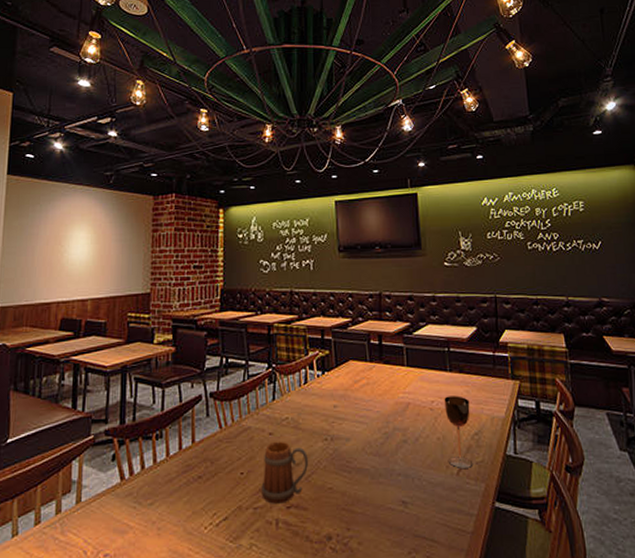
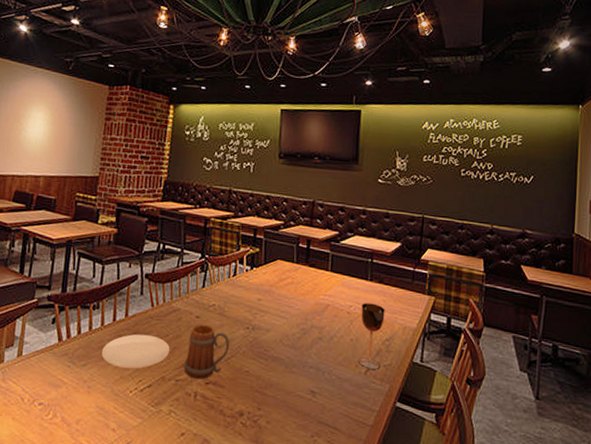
plate: none [169,460,243,503] -> present [101,334,170,370]

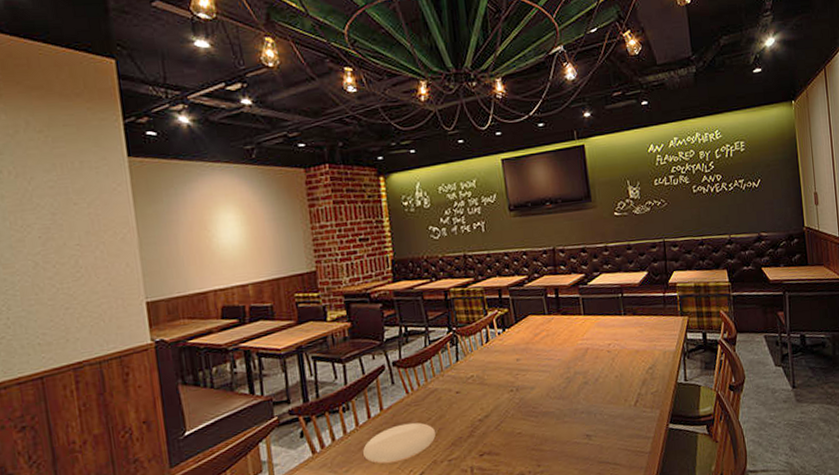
beer mug: present [184,324,230,379] -> none [453,397,498,454]
wineglass: present [359,302,385,369] -> none [620,336,649,400]

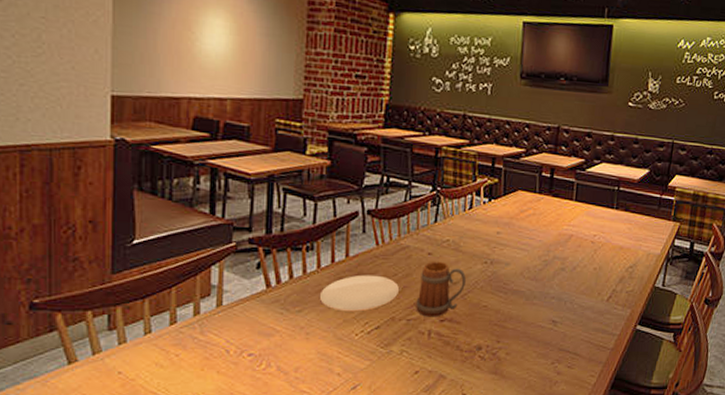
beer mug: none [453,397,498,454] -> present [416,261,467,317]

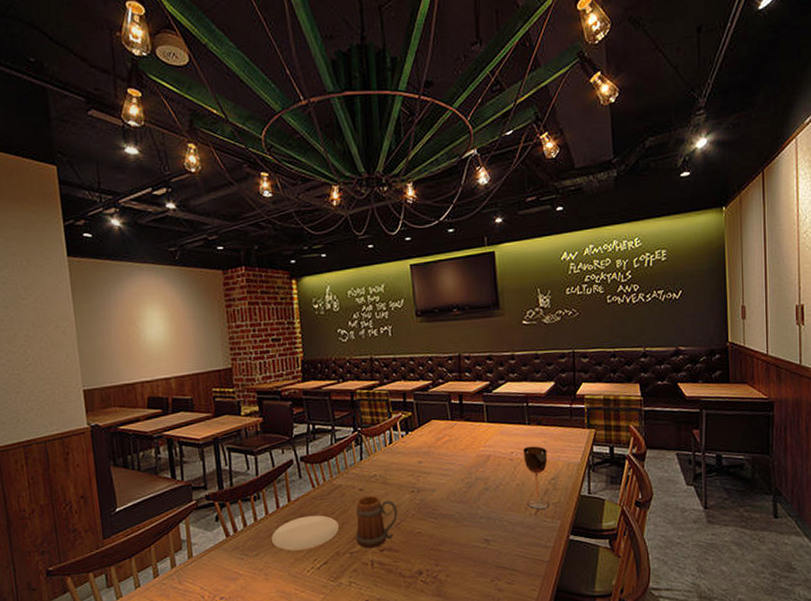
wineglass: none [601,231,630,296] -> present [523,446,550,509]

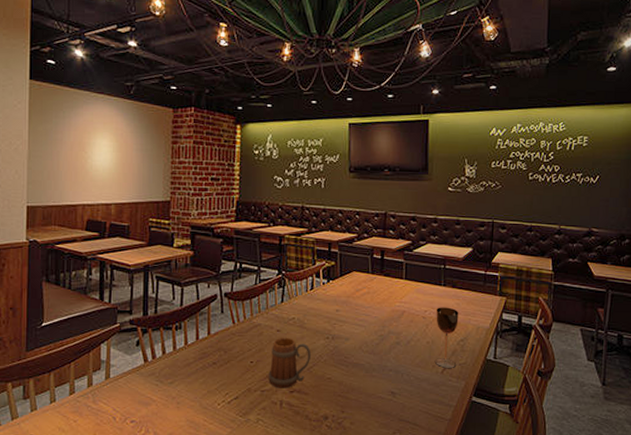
plate: present [271,515,339,552] -> none [187,350,253,384]

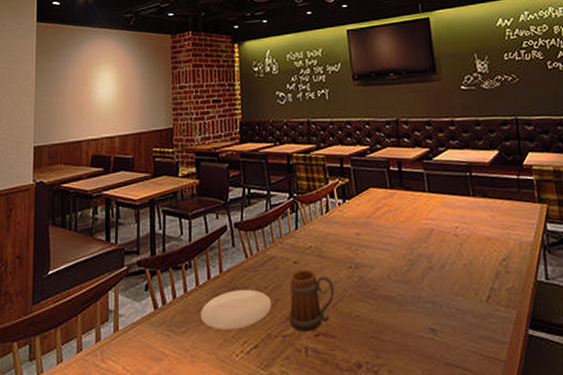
plate: none [187,350,253,384] -> present [200,289,271,331]
wineglass: present [435,307,459,368] -> none [468,221,503,295]

